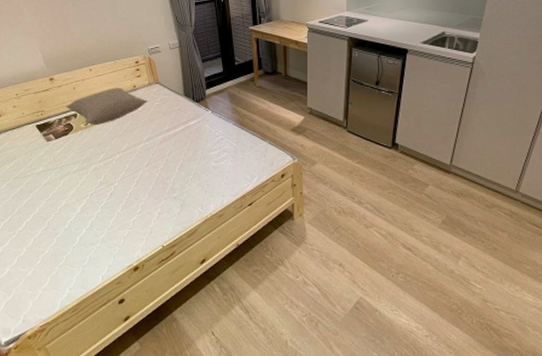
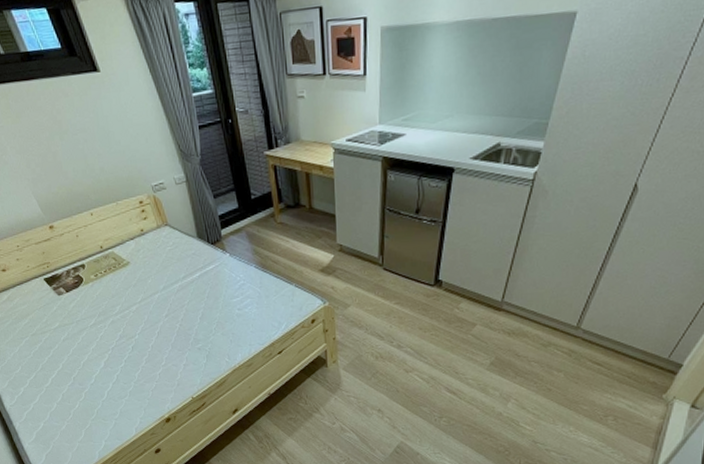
pillow: present [65,87,148,125] -> none [71,232,159,275]

